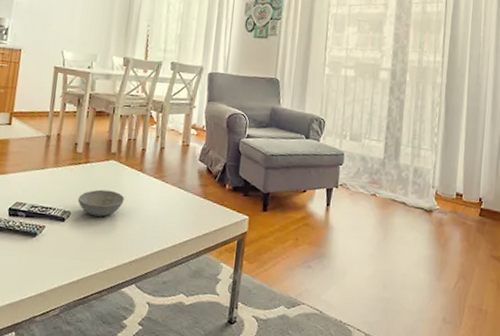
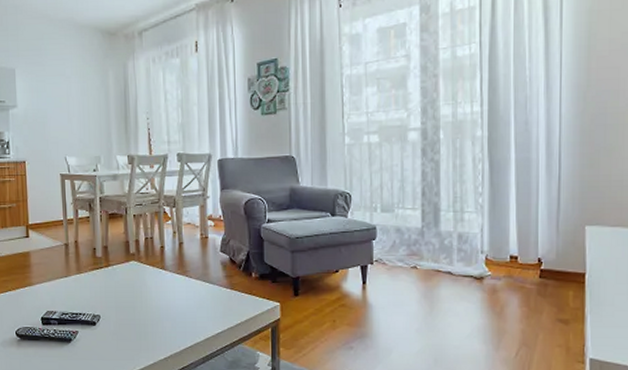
bowl: present [77,189,124,217] -> none [105,291,150,317]

